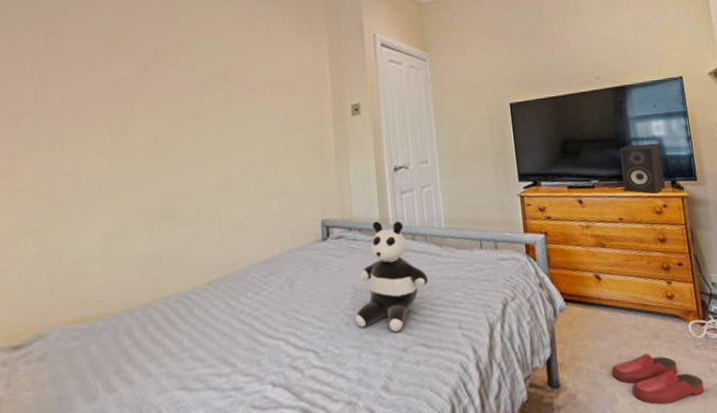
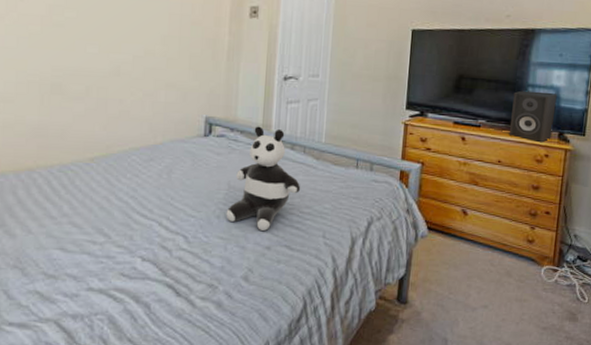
slippers: present [612,353,704,404] -> none [459,287,543,334]

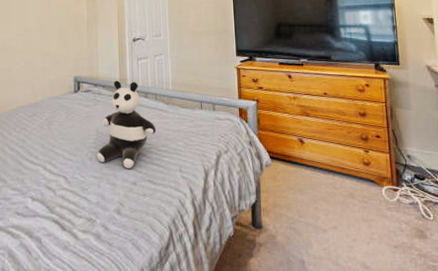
speaker: present [508,90,557,143] -> none [328,30,369,75]

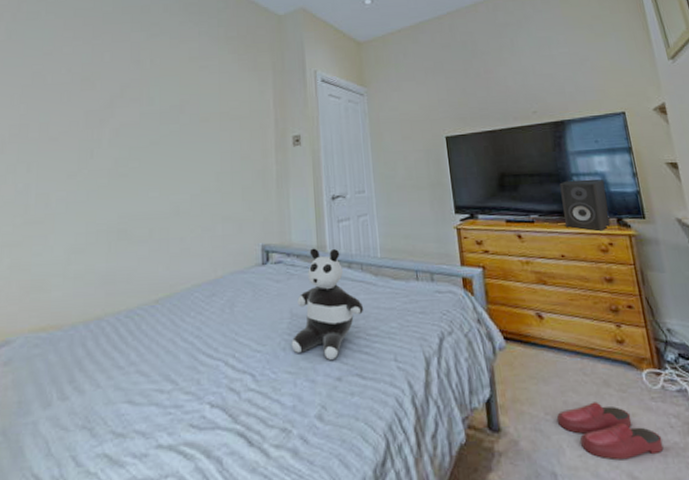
slippers: none [309,209,393,254] -> present [557,402,664,460]
speaker: none [328,30,369,75] -> present [559,179,611,232]

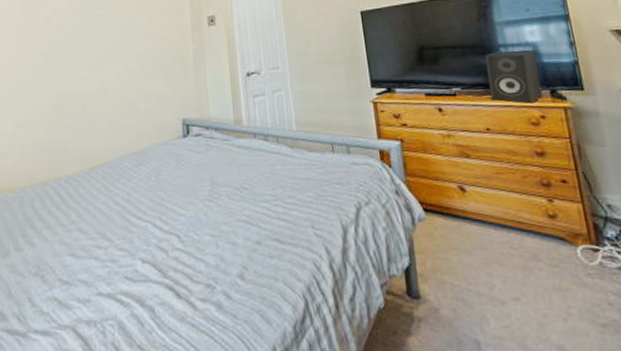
stuffed animal: present [291,248,364,360] -> none [213,122,281,225]
slippers: present [557,402,664,460] -> none [480,275,600,334]

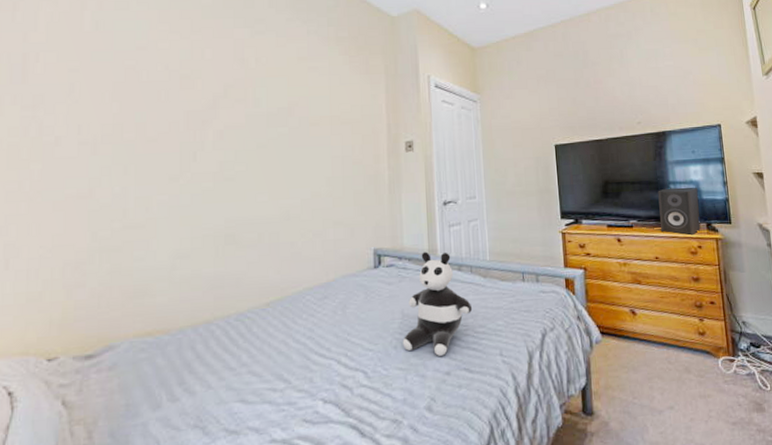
stuffed animal: none [213,122,281,225] -> present [402,251,473,356]

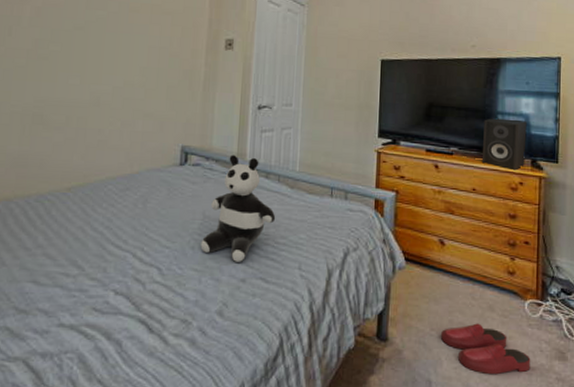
slippers: none [643,386,732,435] -> present [441,323,531,375]

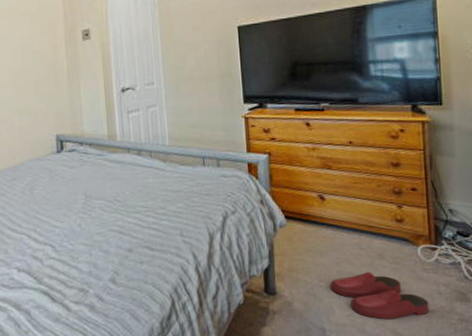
stuffed animal: present [200,155,276,262] -> none [86,137,153,234]
speaker: present [481,118,527,171] -> none [354,66,404,118]

